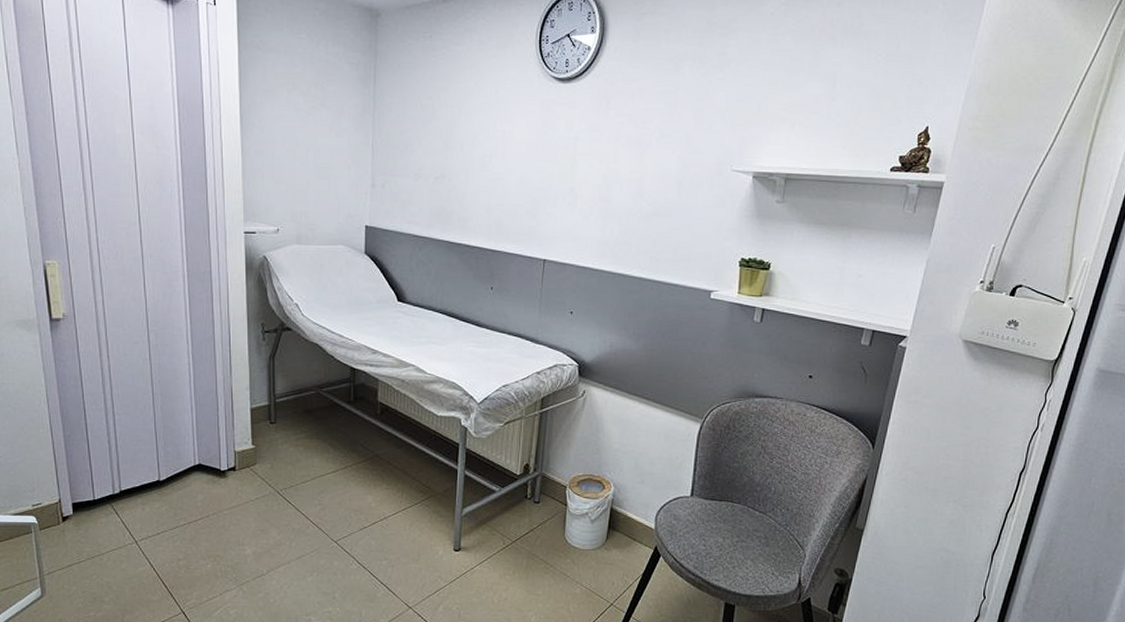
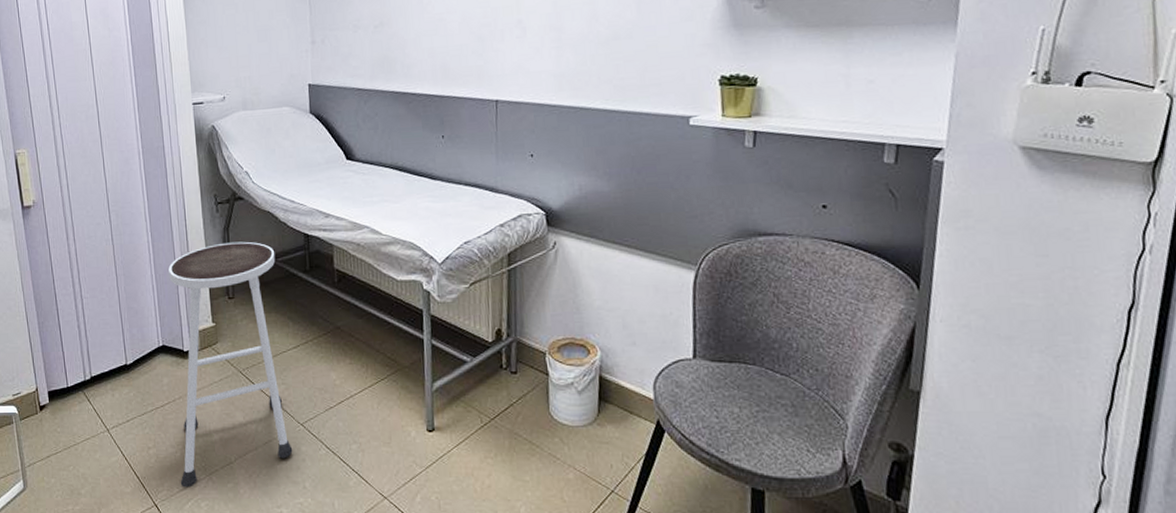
stool: none [209,370,325,597] -> present [168,241,293,488]

